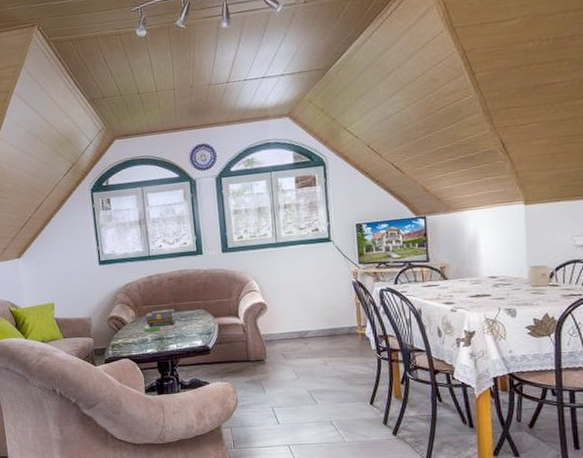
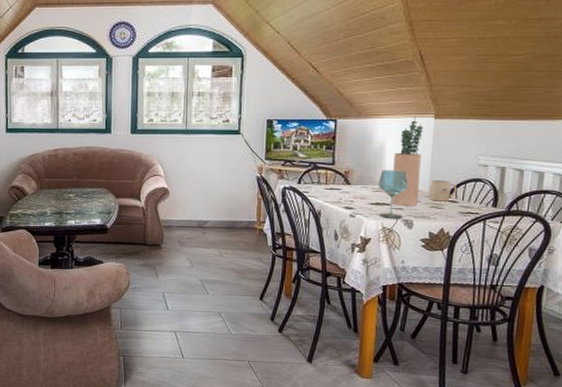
books: present [144,308,176,332] -> none [45,184,77,206]
wine glass: none [475,259,507,310] -> present [378,170,409,219]
vase: none [488,204,518,296] -> present [392,116,424,207]

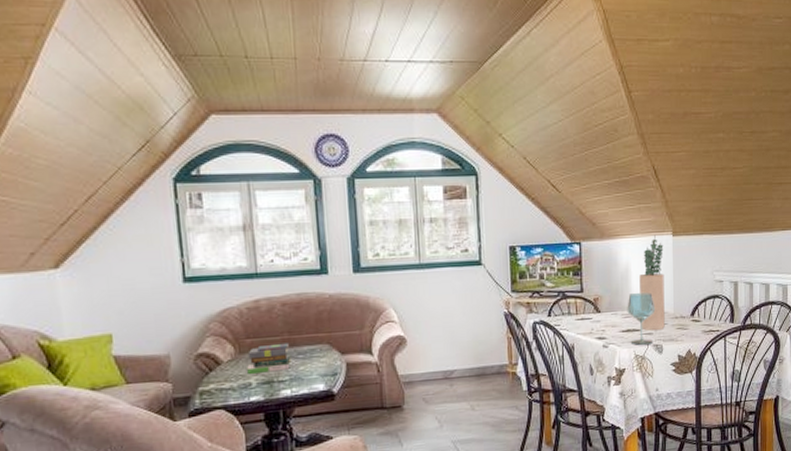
books: none [45,184,77,206] -> present [247,342,292,374]
mug: present [428,180,458,202] -> none [674,299,699,322]

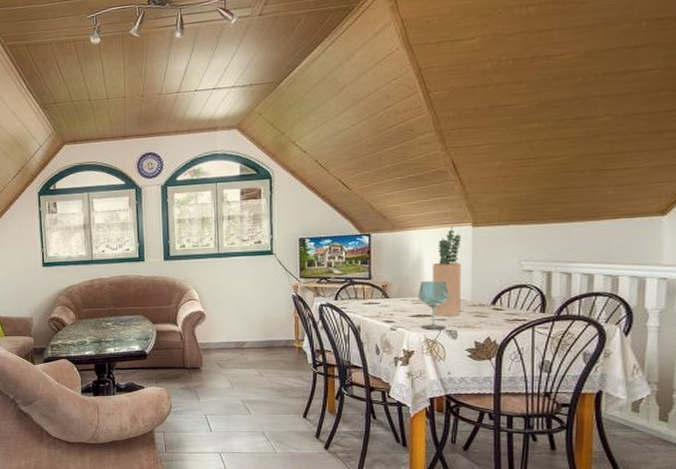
books: present [247,342,292,374] -> none [84,313,115,334]

